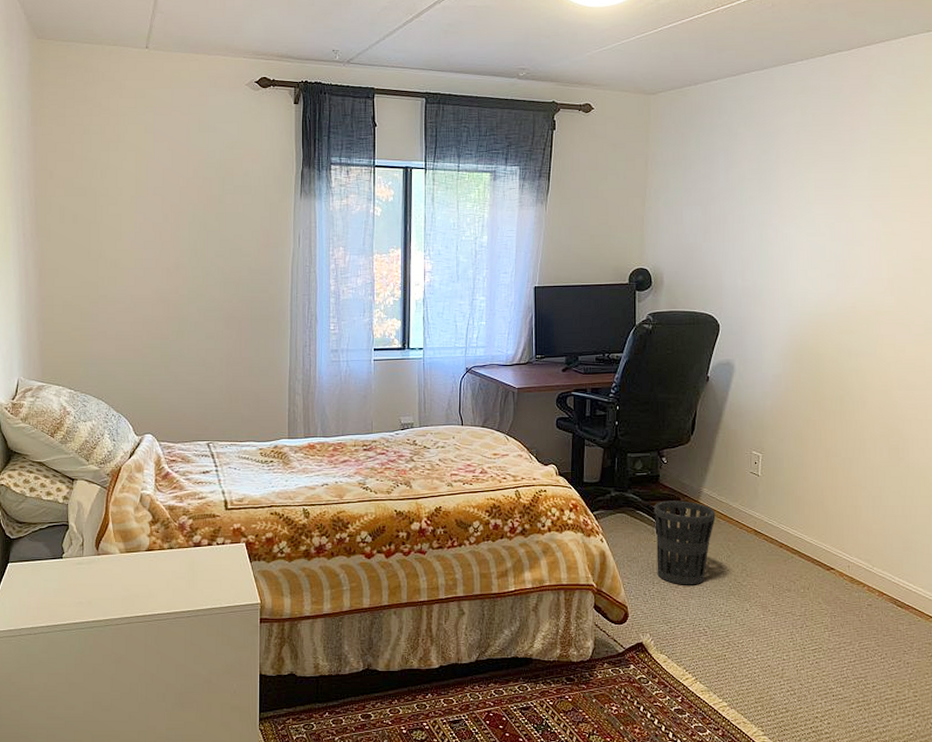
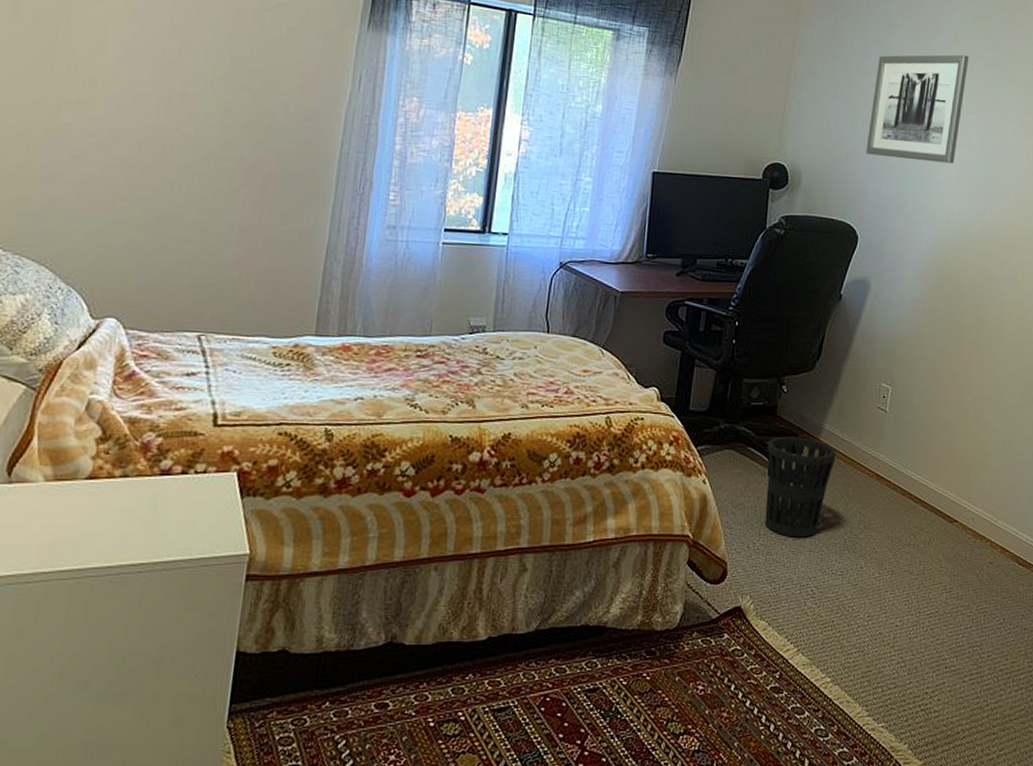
wall art: none [720,151,812,253] -> present [866,54,969,164]

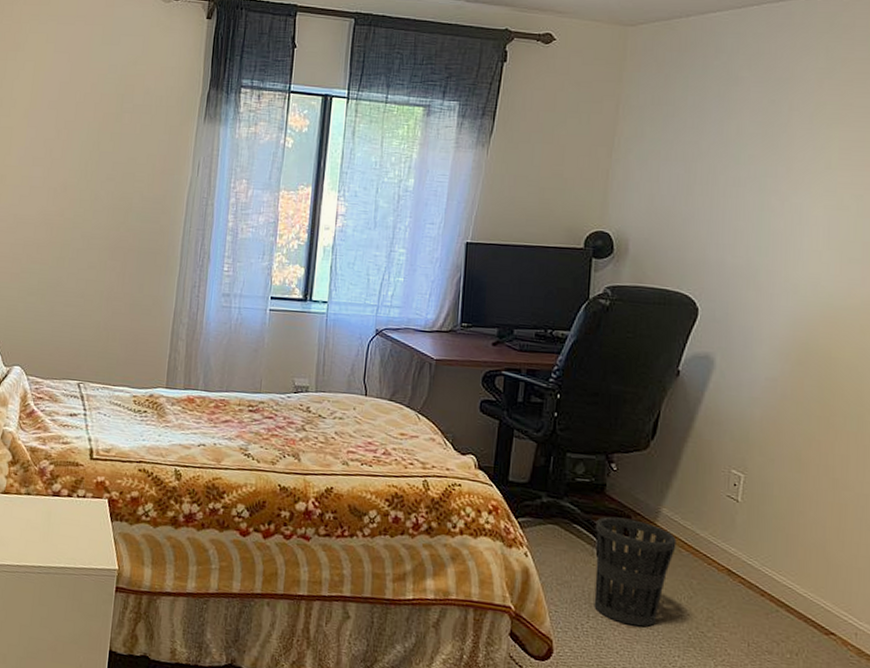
wall art: present [866,54,969,164] -> none [706,104,838,228]

